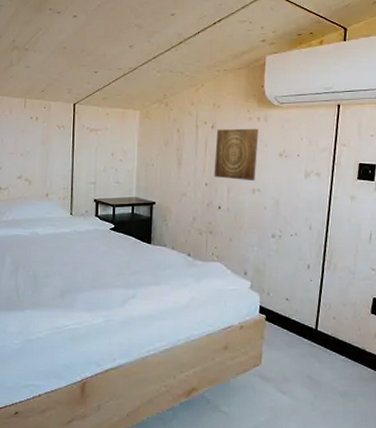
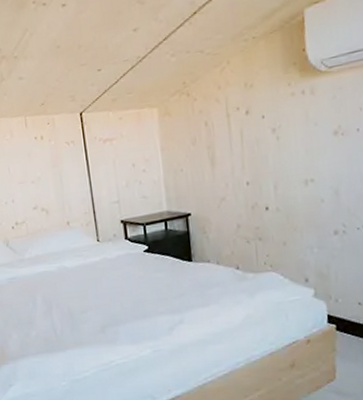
wall art: present [214,128,259,181] -> none [252,104,307,174]

